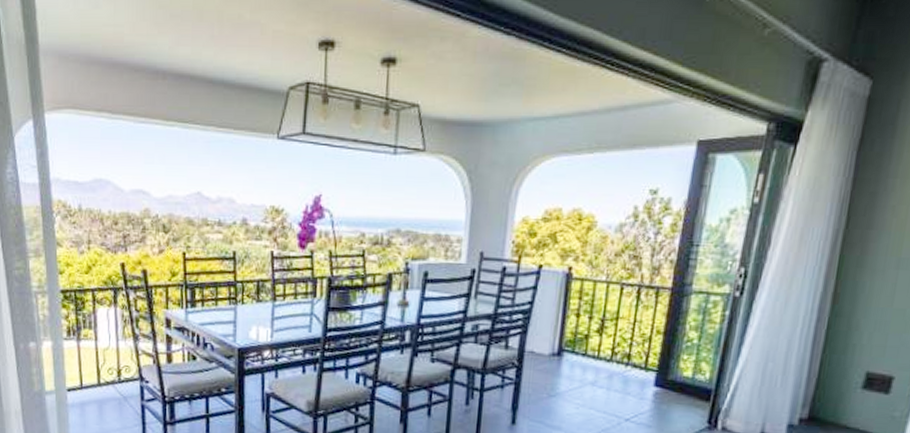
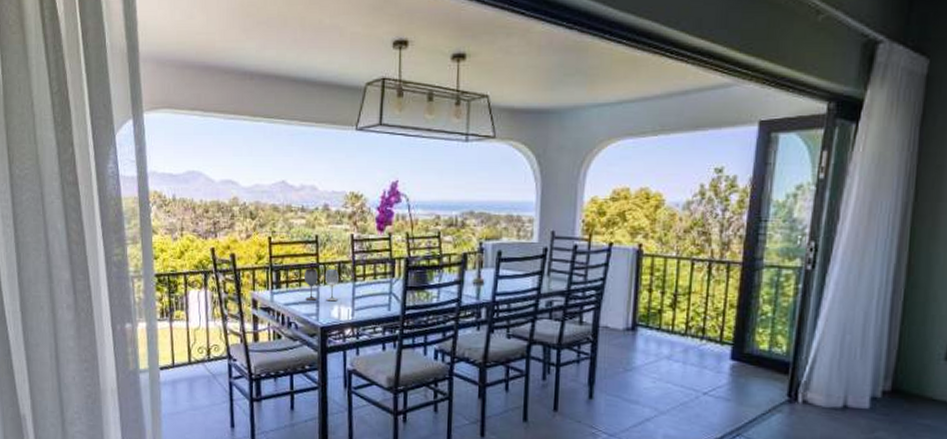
wineglass: none [220,287,258,322] -> present [303,268,339,302]

